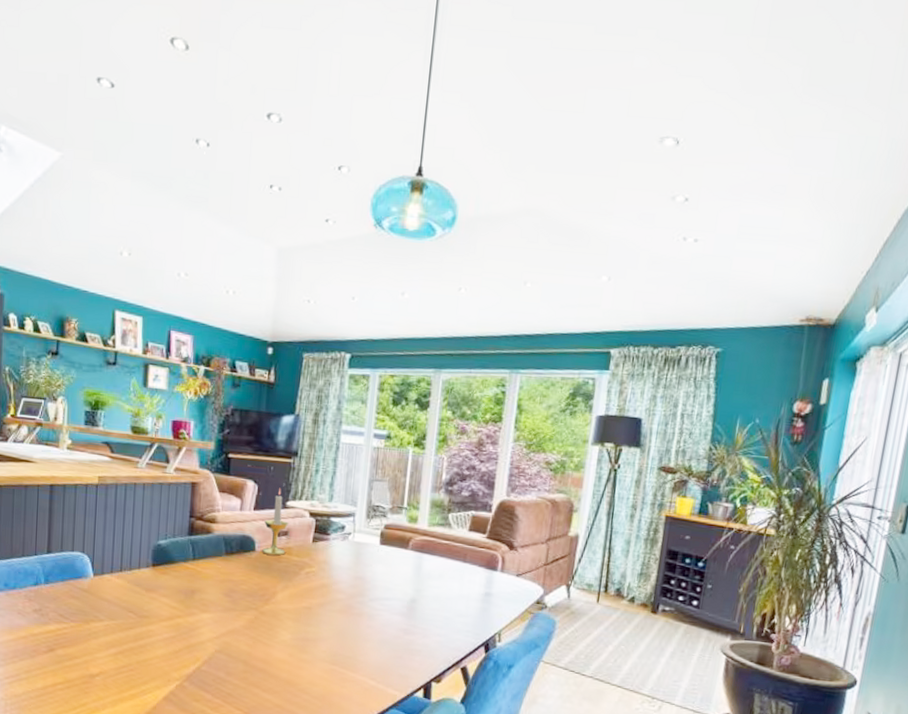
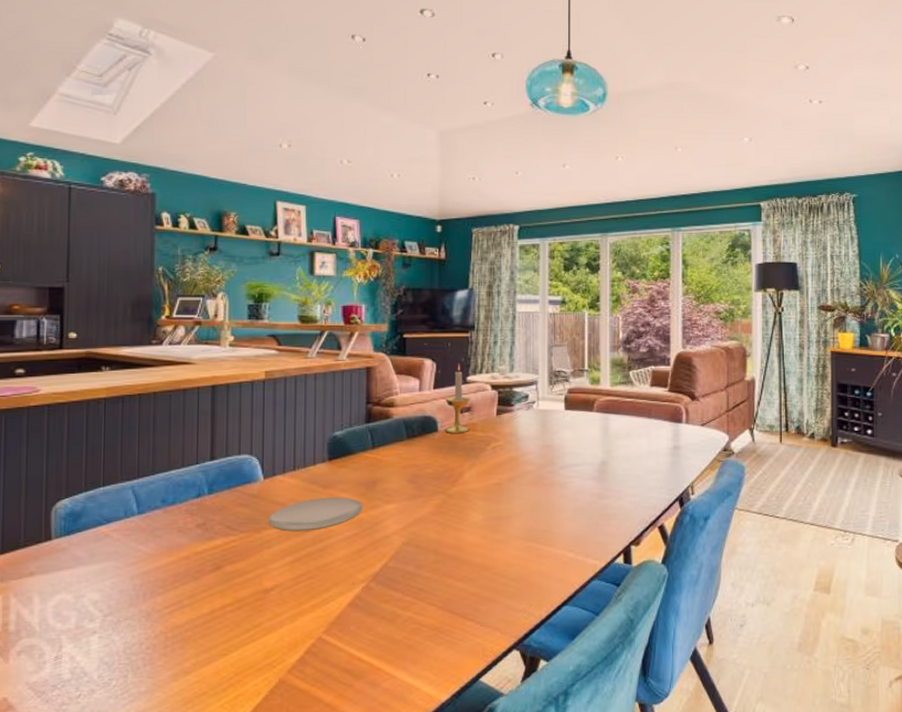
plate: none [96,599,182,629] -> present [268,497,364,532]

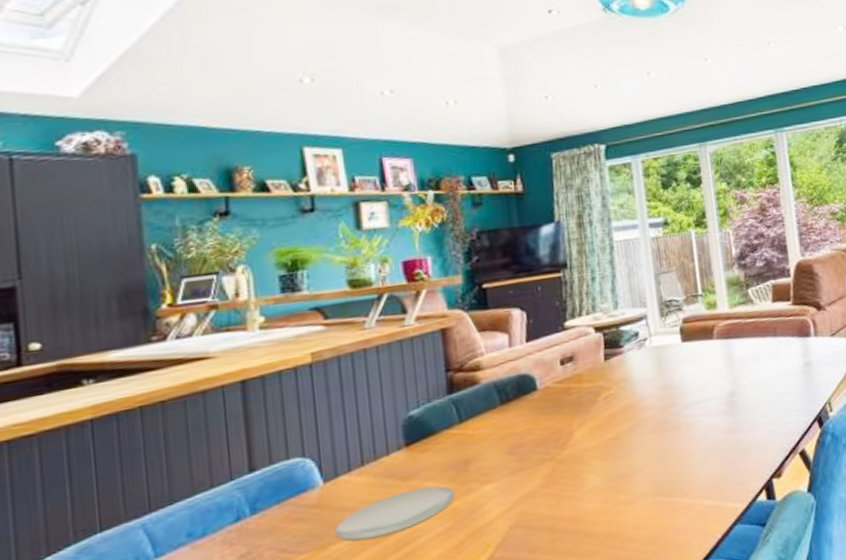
candlestick: present [445,364,471,434] -> none [542,309,575,391]

